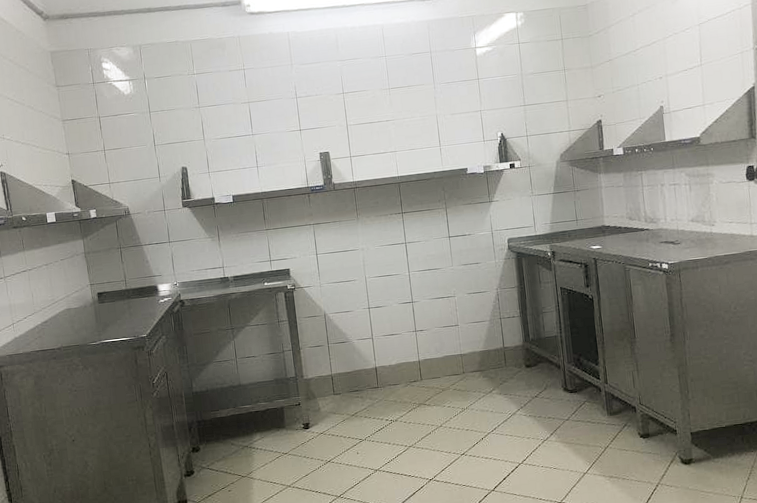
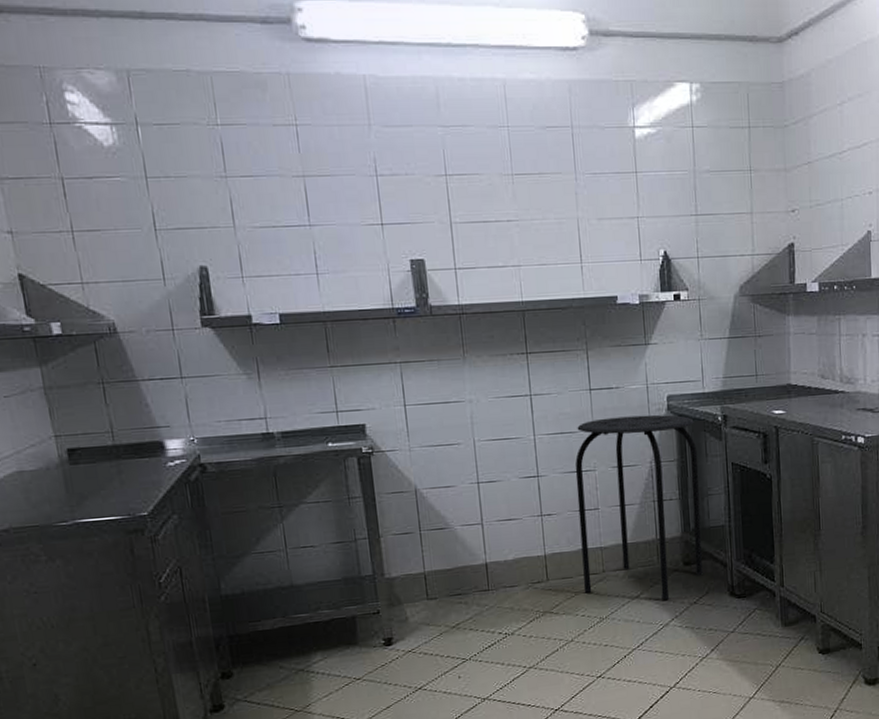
stool: none [439,253,541,394] -> present [575,414,703,600]

